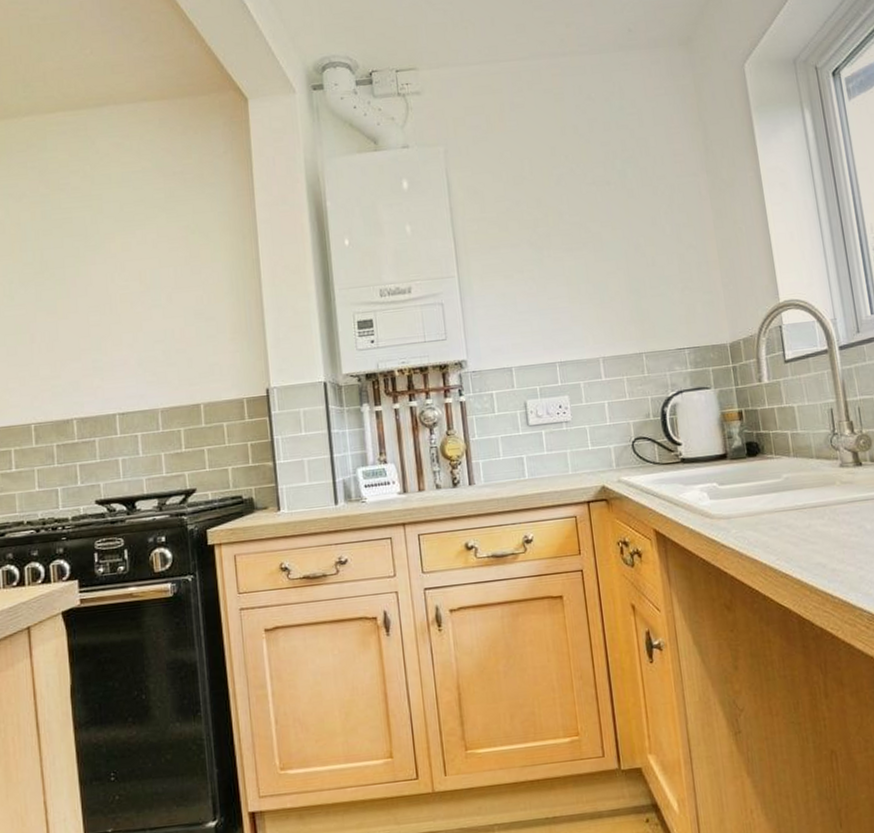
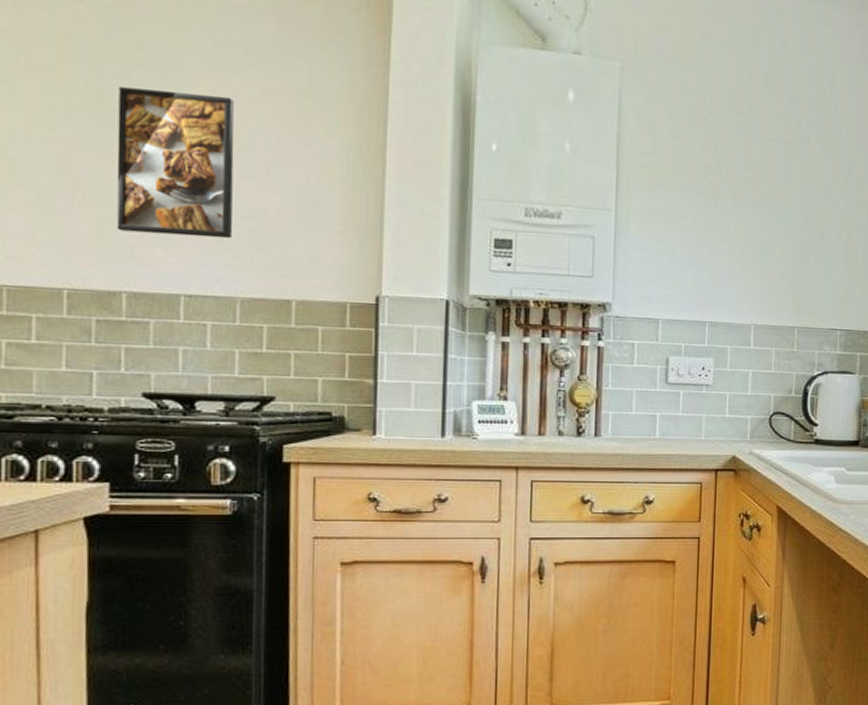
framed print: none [56,245,150,370] -> present [117,87,235,239]

